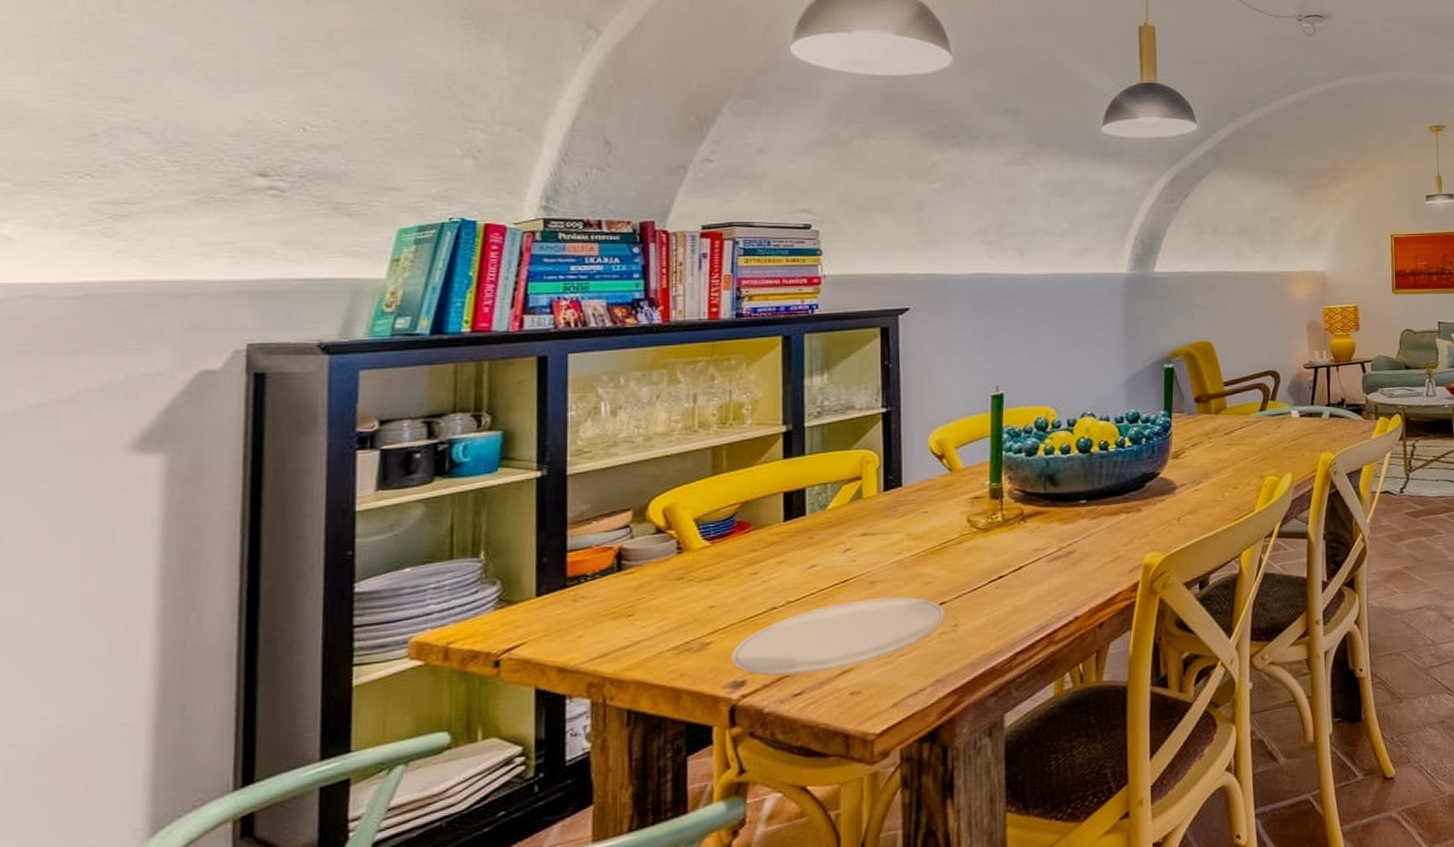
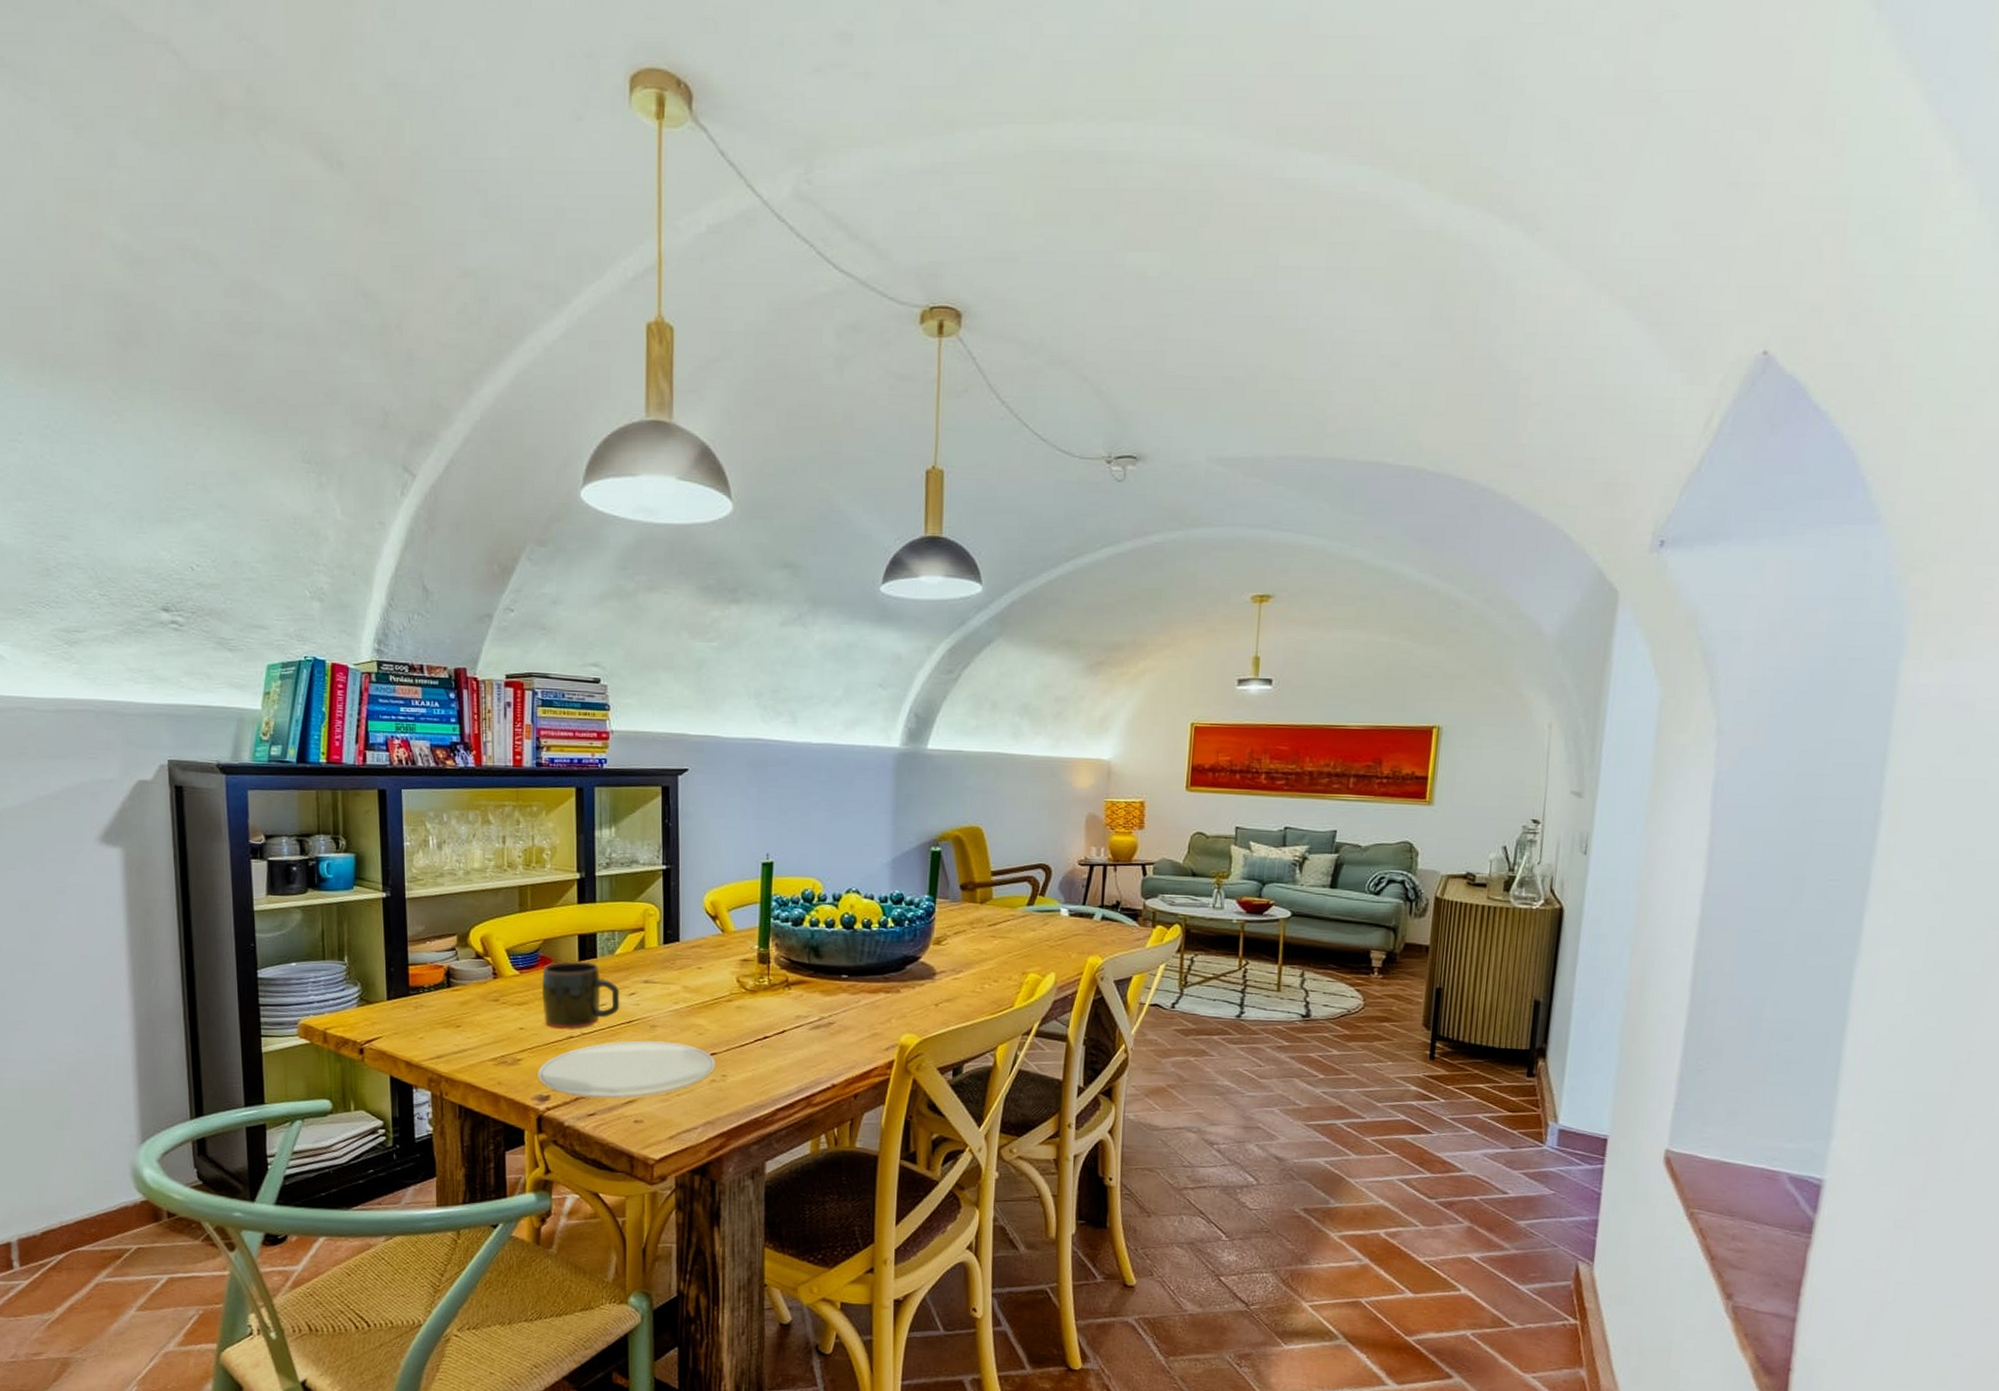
mug: none [737,521,833,601] -> present [541,960,620,1029]

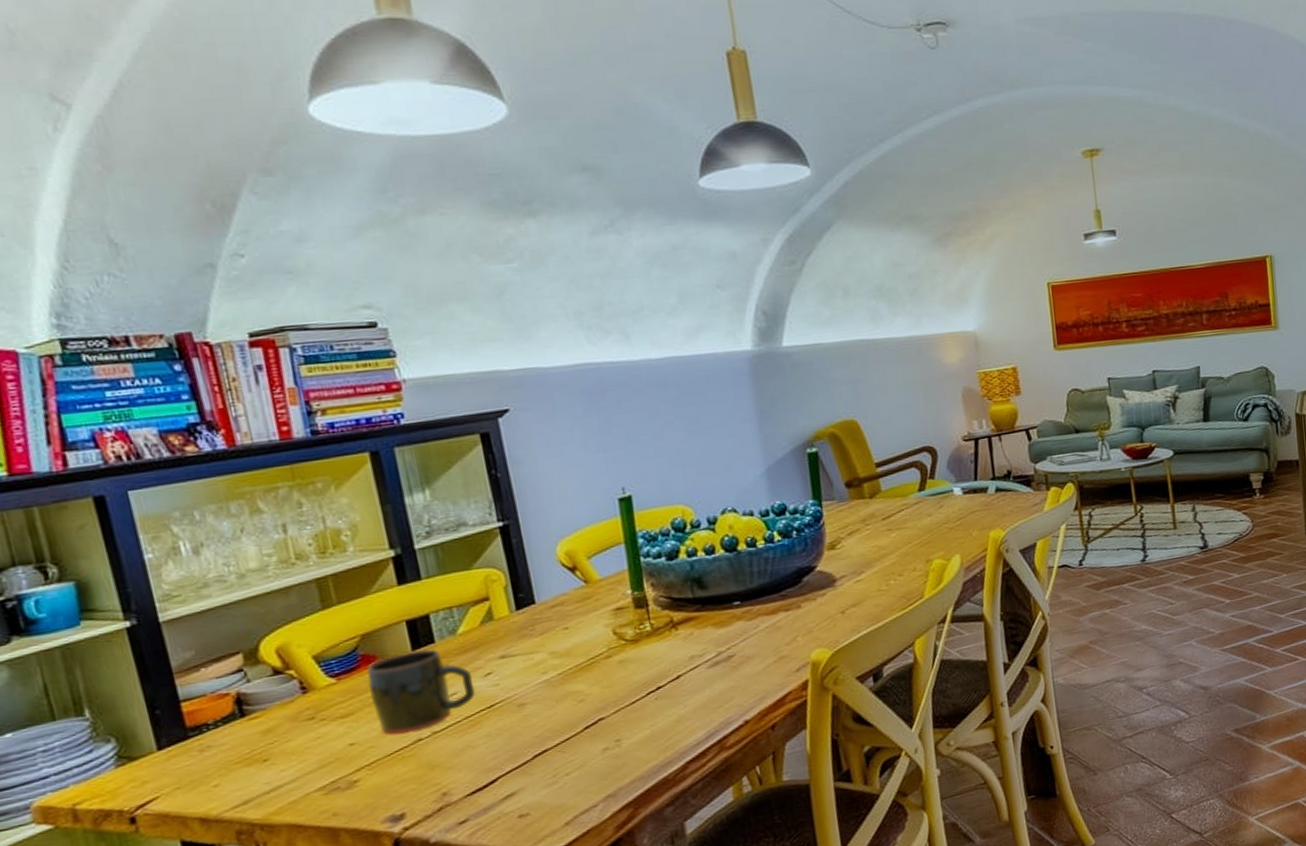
plate: present [538,1040,716,1099] -> none [383,716,606,808]

